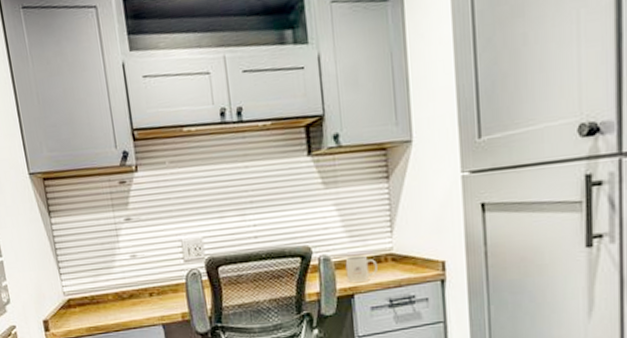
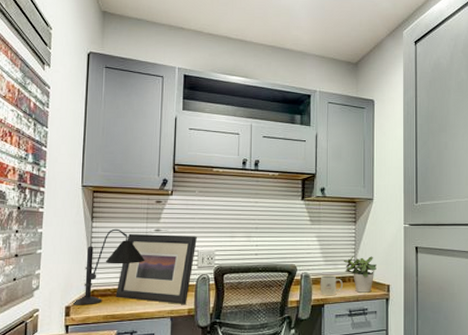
desk lamp: none [49,222,120,319] -> present [72,228,145,305]
picture frame: none [94,221,179,309] -> present [115,233,197,304]
potted plant: none [376,223,424,276] -> present [344,256,376,293]

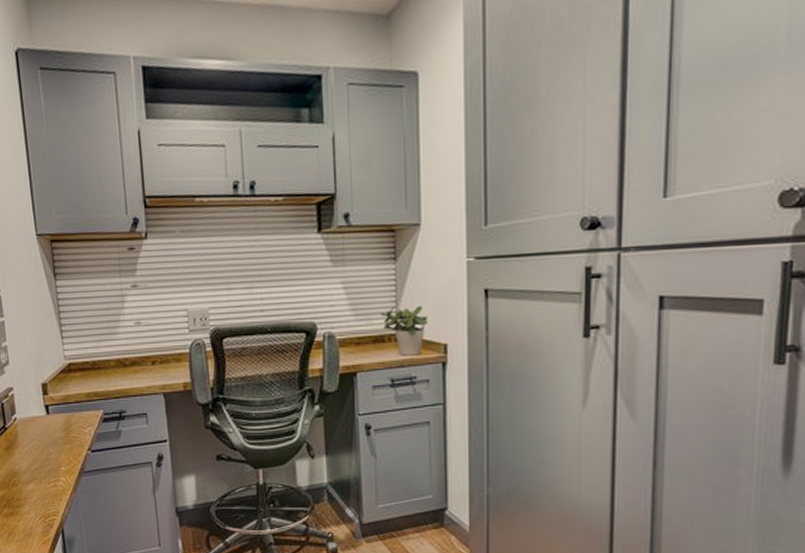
desk lamp: present [72,228,145,305] -> none [48,286,124,382]
picture frame: present [115,233,197,304] -> none [95,290,185,378]
mug: present [320,275,343,296] -> none [349,334,381,362]

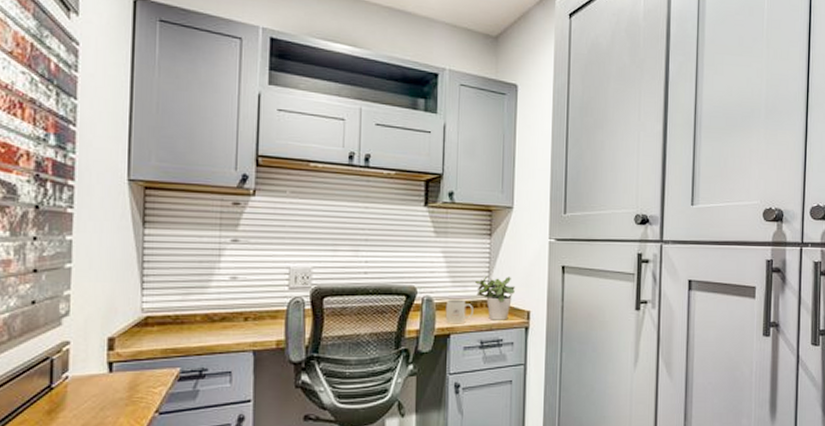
mug: none [349,334,381,362] -> present [445,299,473,324]

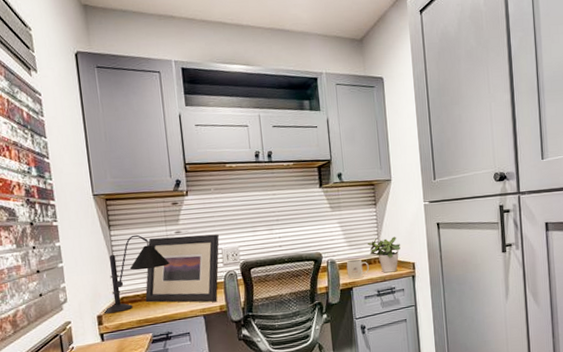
desk lamp: none [117,237,218,336] -> present [103,234,170,314]
picture frame: none [178,243,288,335] -> present [145,234,219,303]

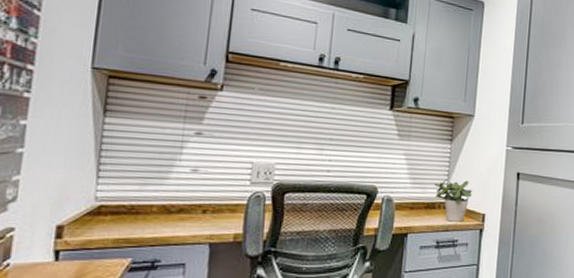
desk lamp: present [103,234,170,314] -> none [67,127,178,225]
picture frame: present [145,234,219,303] -> none [132,135,252,228]
mug: present [346,259,369,280] -> none [403,200,431,224]

